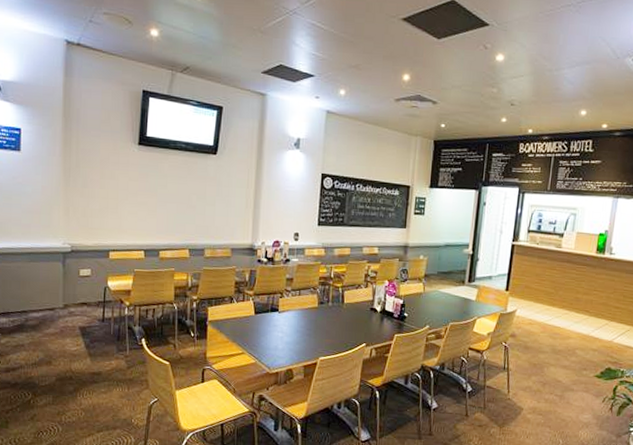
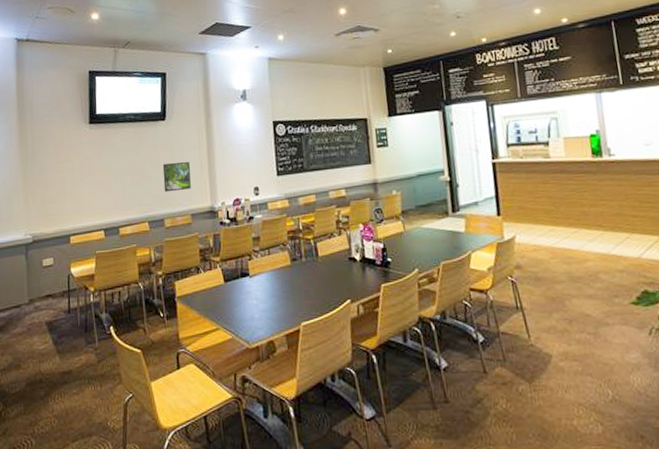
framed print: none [207,196,235,225] -> present [162,162,191,193]

